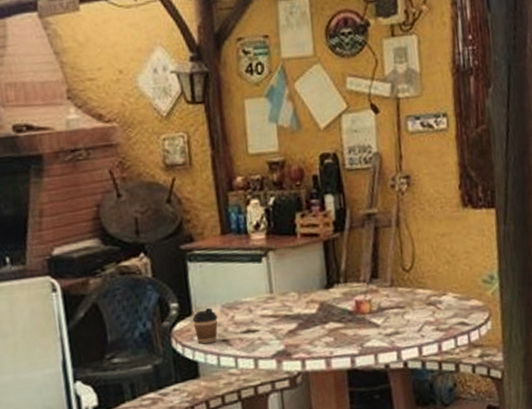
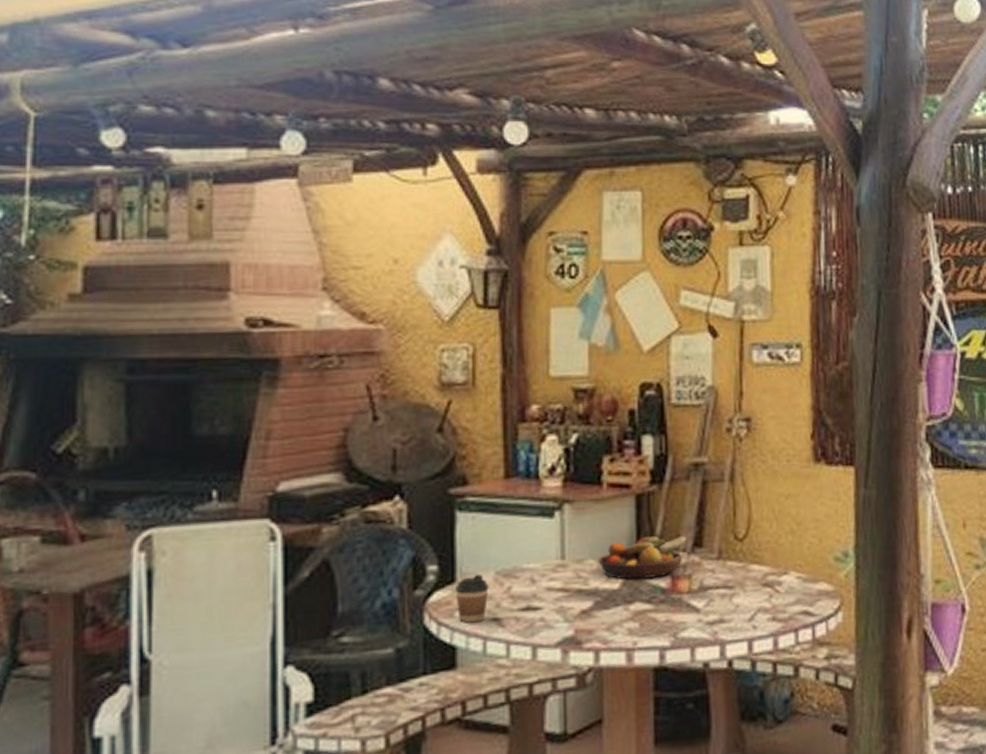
fruit bowl: none [298,270,366,306] -> present [598,536,687,580]

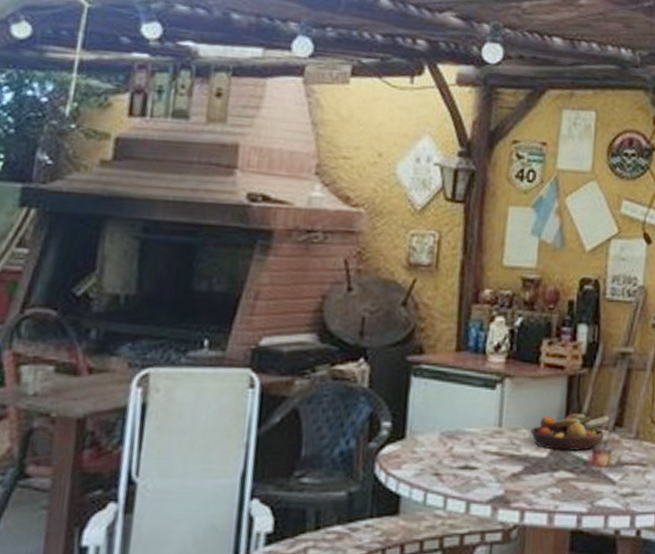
coffee cup: present [455,575,489,623] -> none [404,434,434,476]

